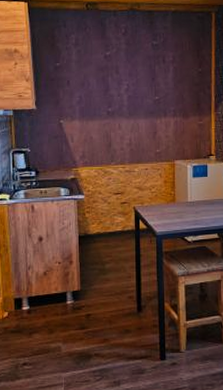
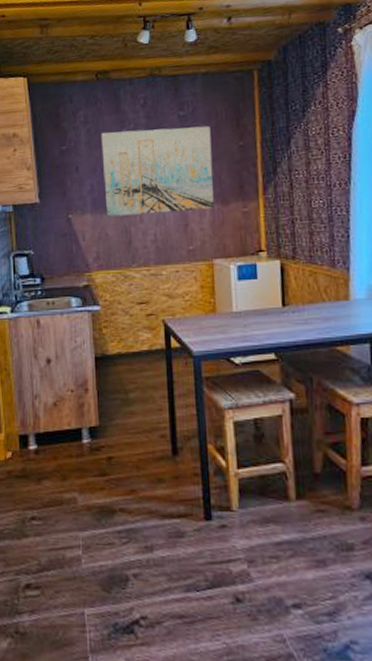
wall art: none [89,53,178,123] -> present [101,126,214,217]

